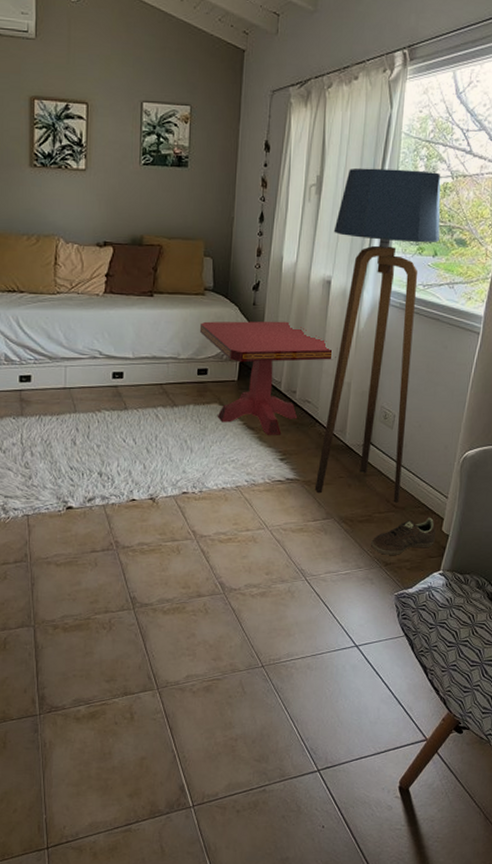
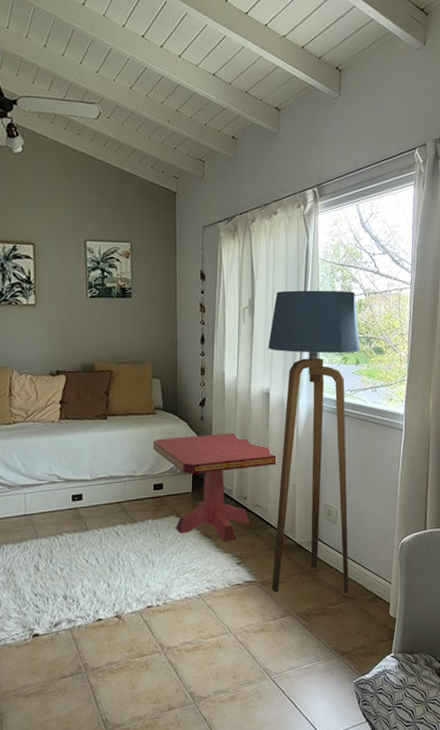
sneaker: present [371,517,436,555] -> none [328,603,384,645]

